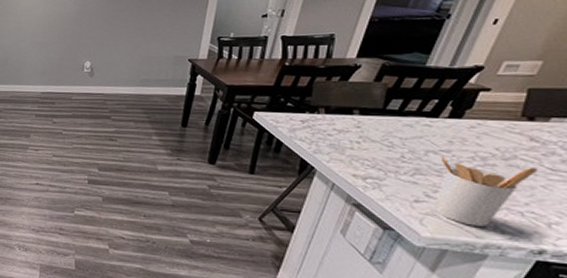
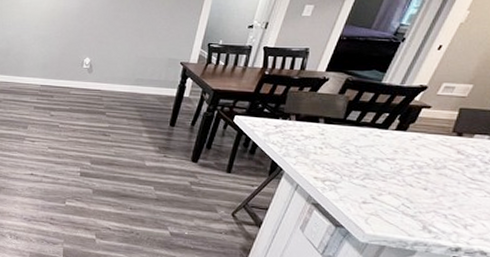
utensil holder: present [432,156,539,226] -> none [376,163,461,226]

